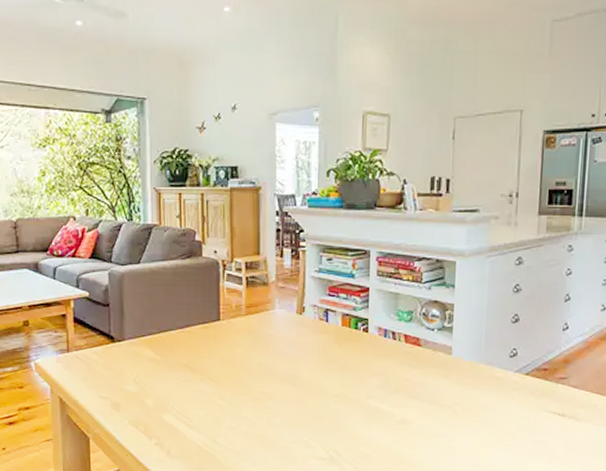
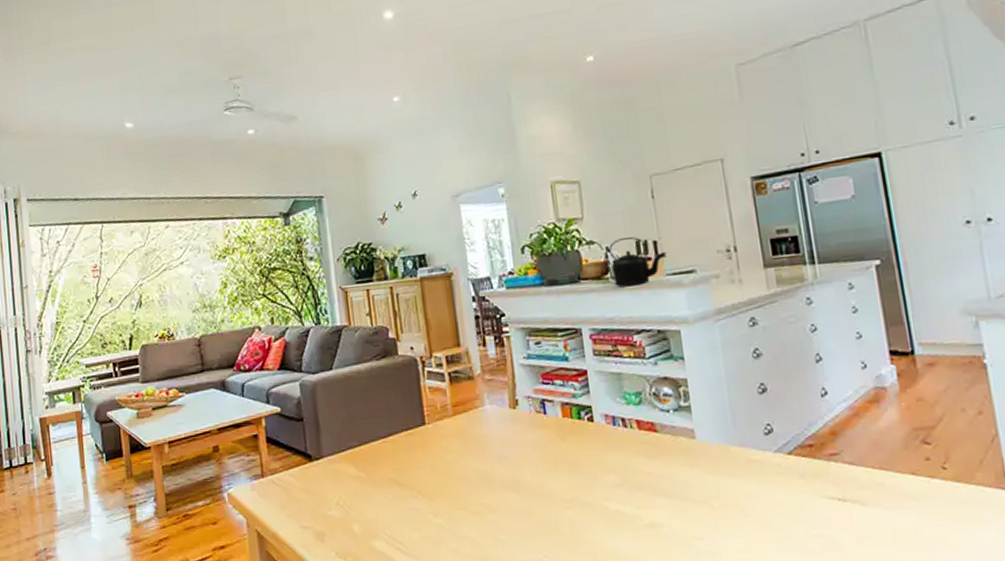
kettle: none [405,173,457,216] -> present [608,237,667,286]

